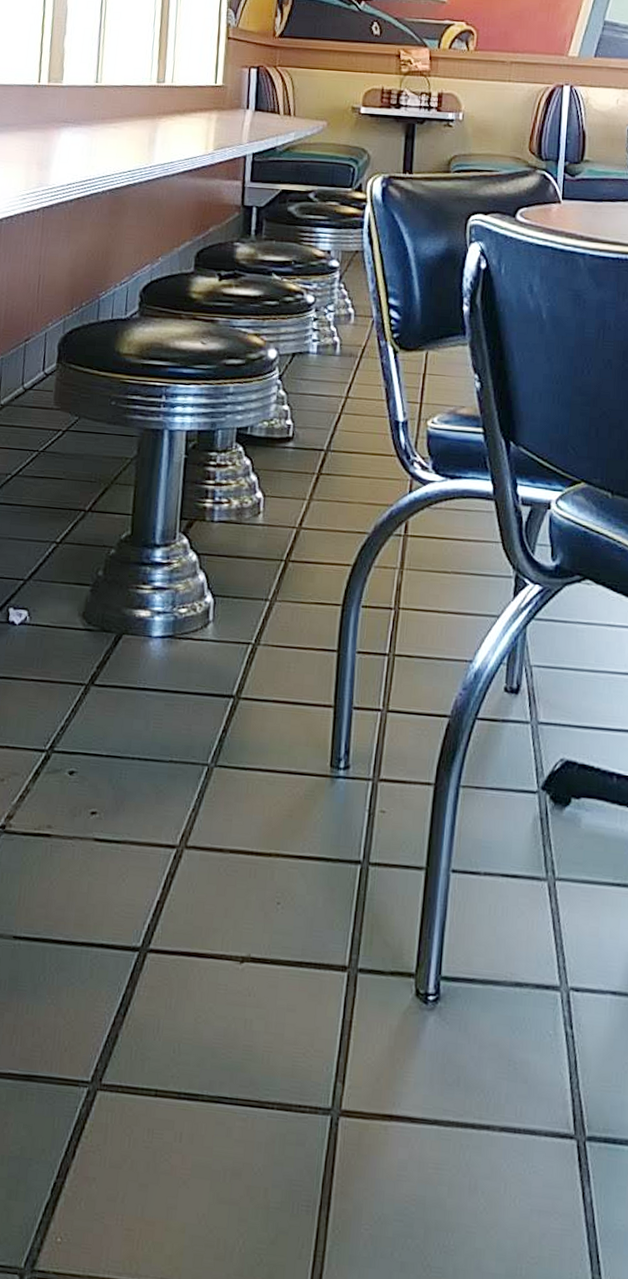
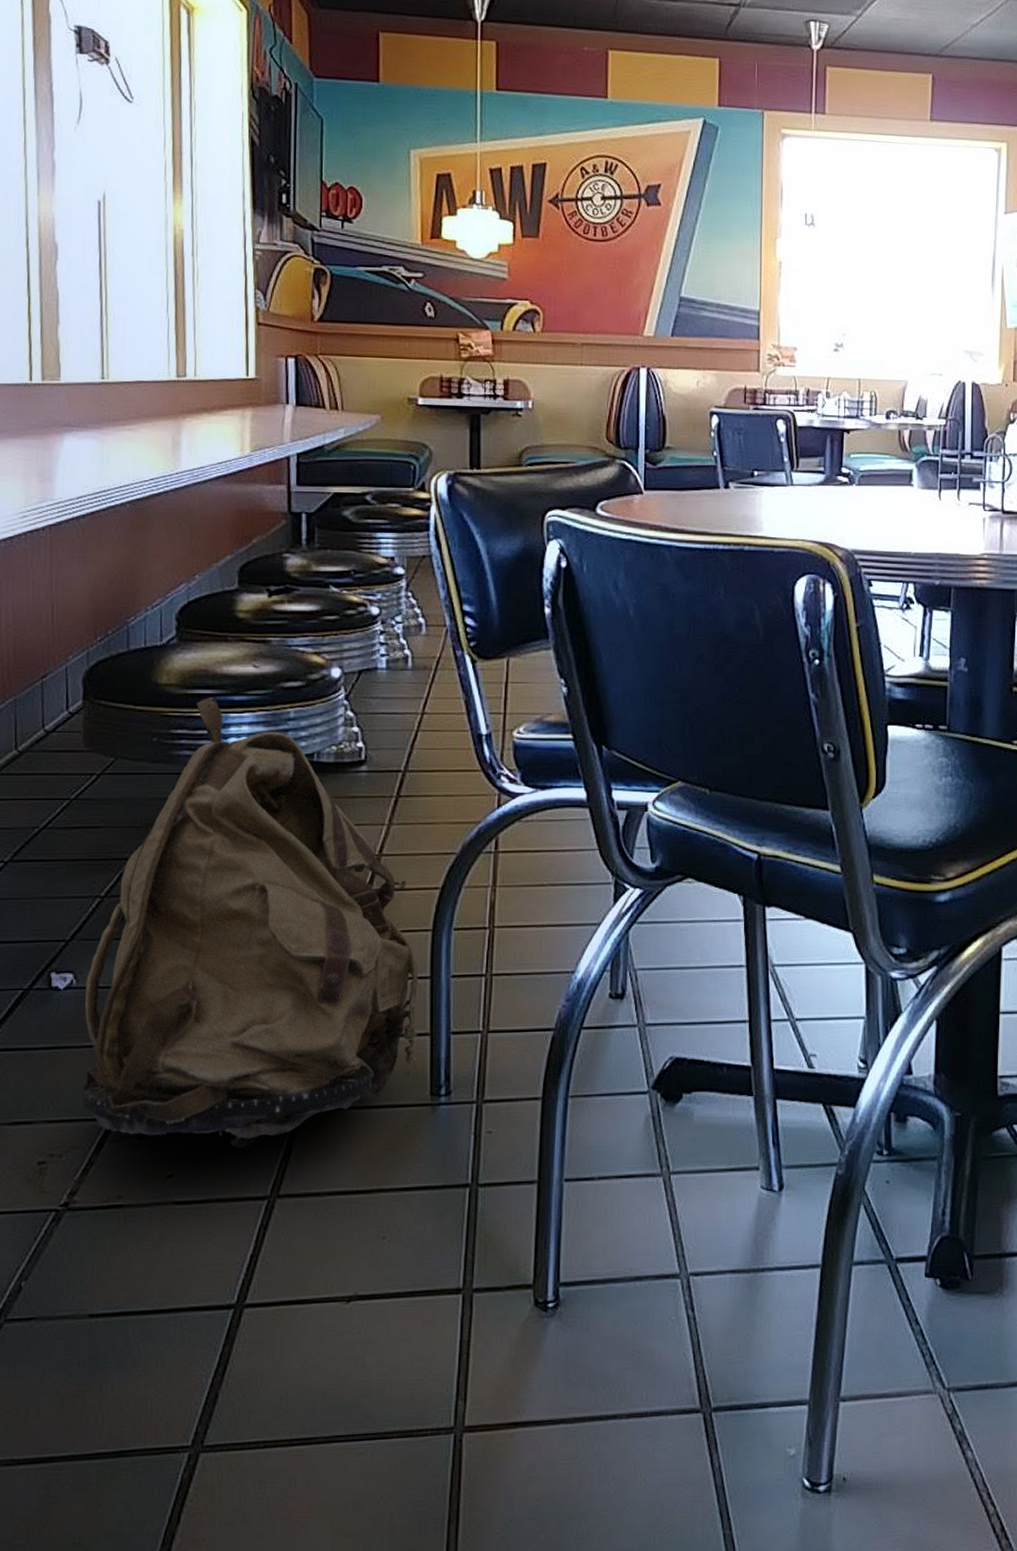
backpack: none [25,368,328,796] -> present [82,697,418,1149]

